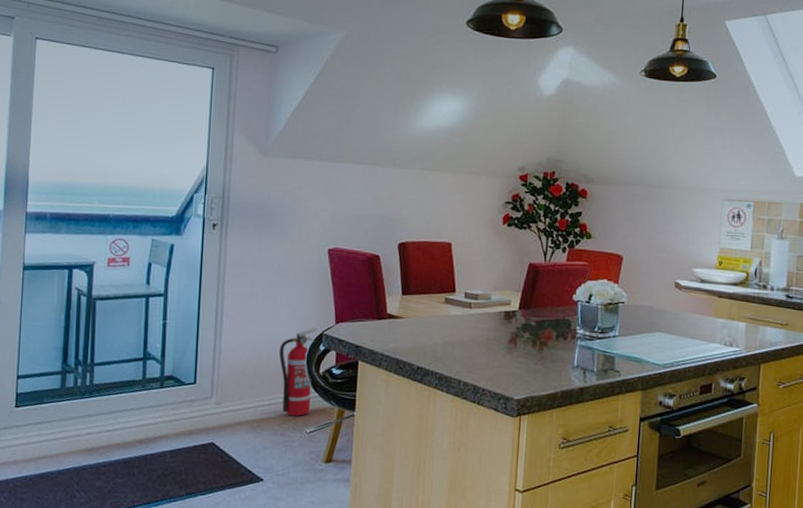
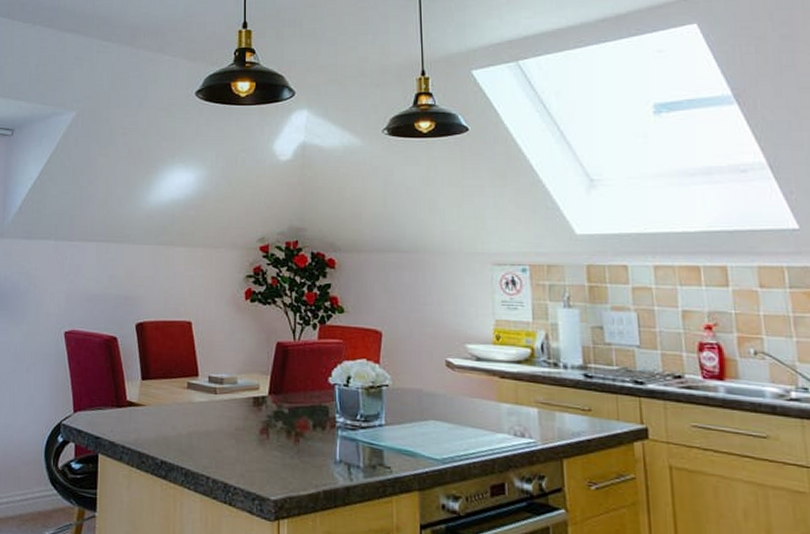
fire extinguisher: present [279,328,317,416] -> none [16,417,55,517]

